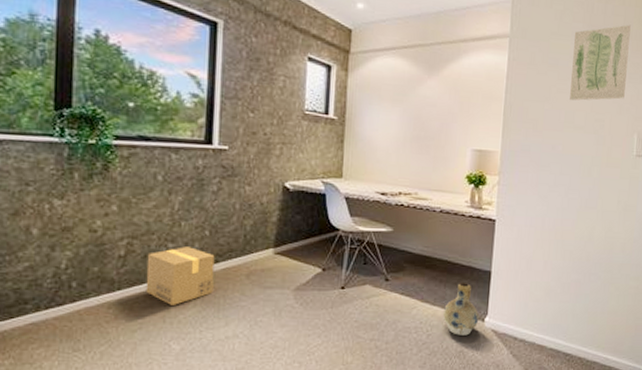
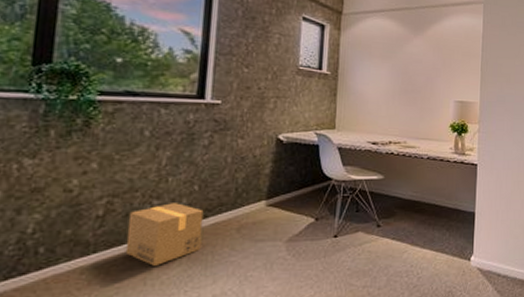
ceramic jug: present [443,282,479,336] -> none [433,224,466,276]

